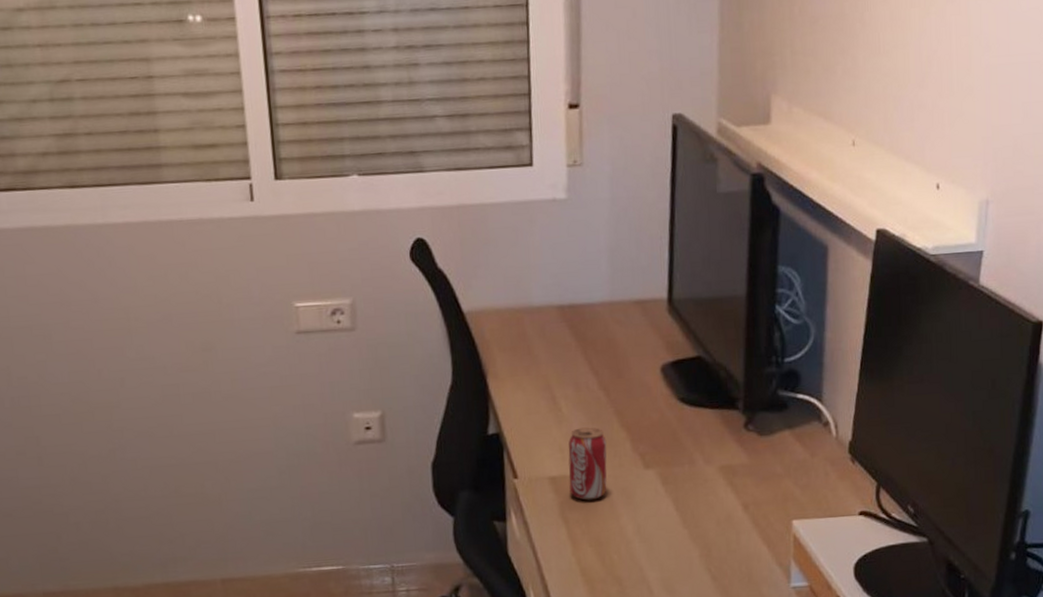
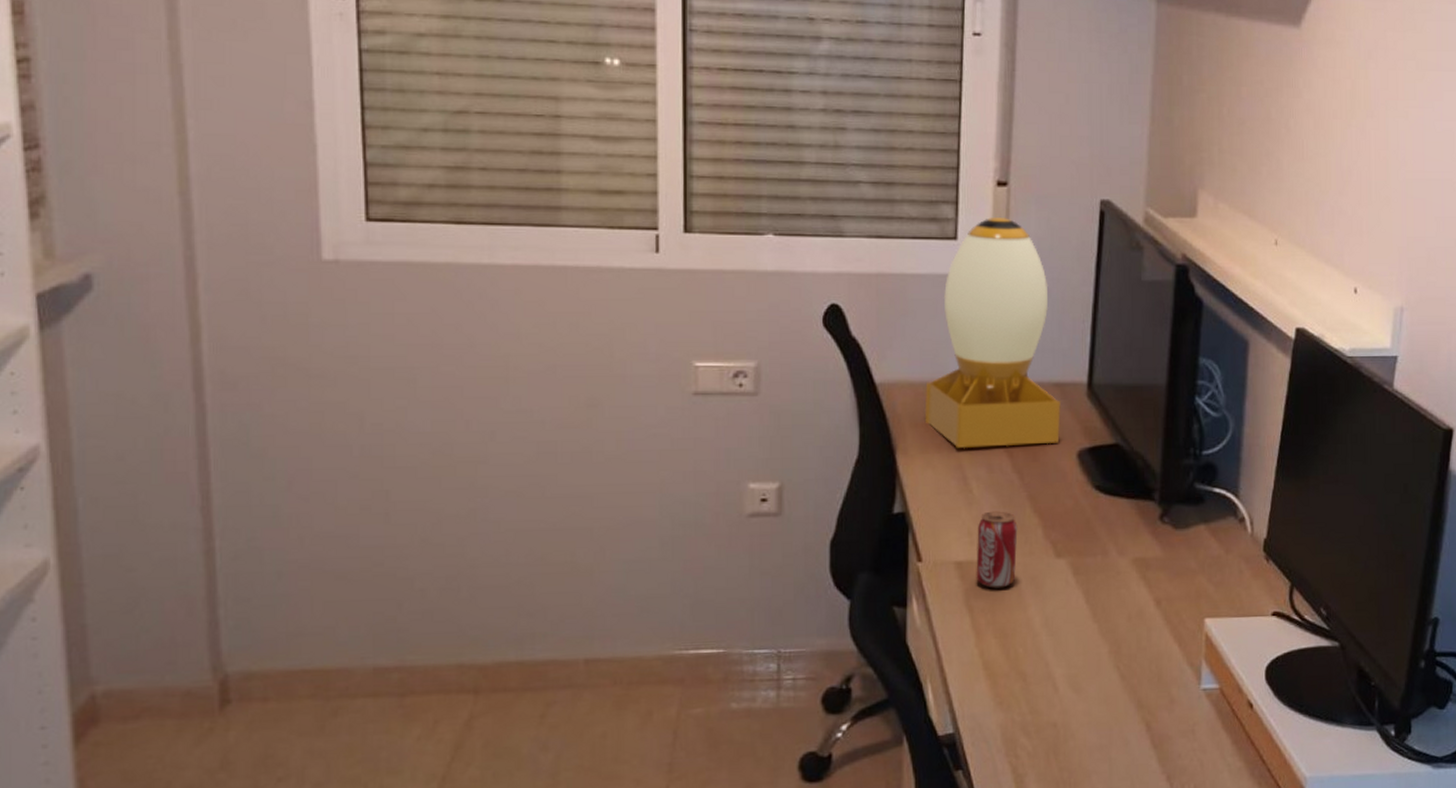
desk lamp: none [511,140,644,370] -> present [924,218,1061,449]

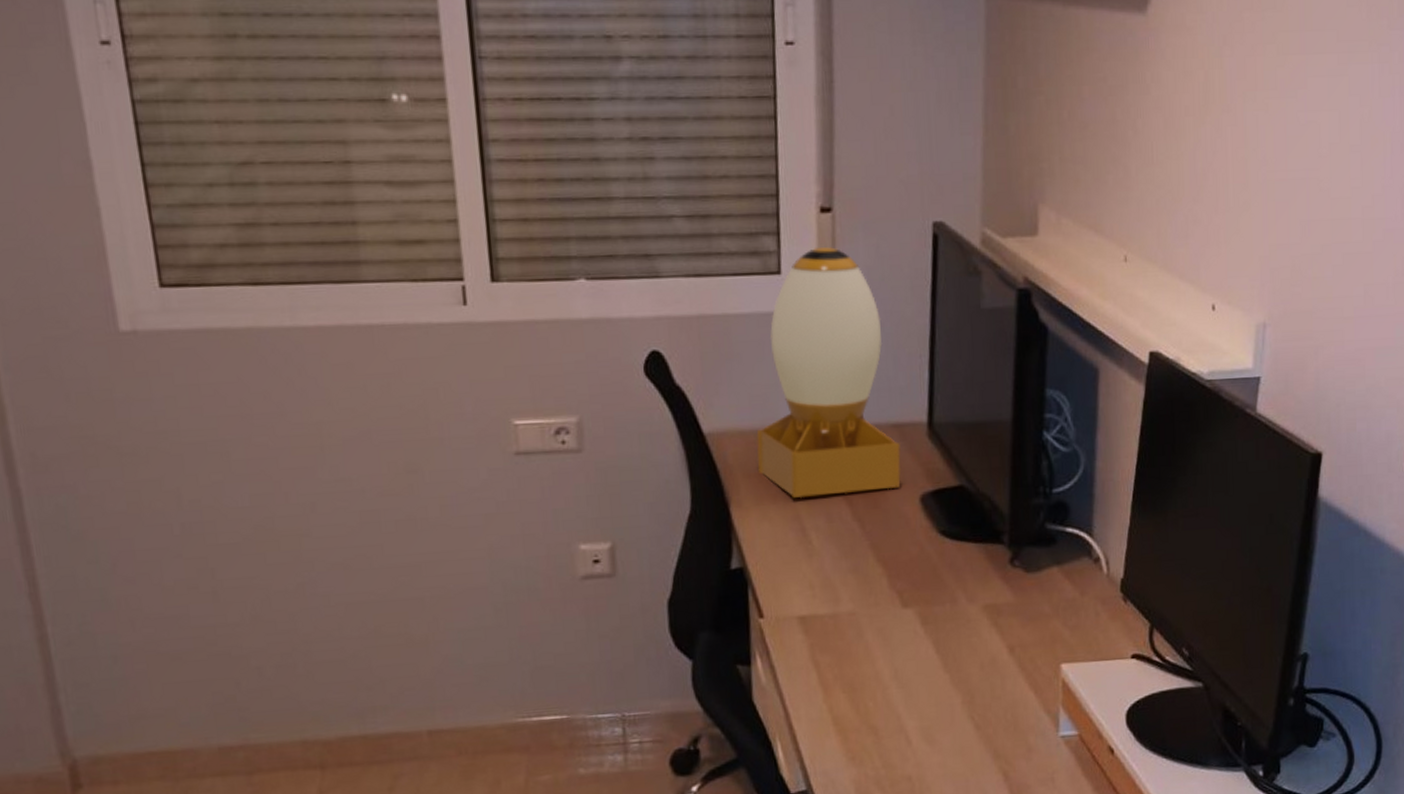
beverage can: present [976,511,1018,588] -> none [819,561,862,642]

